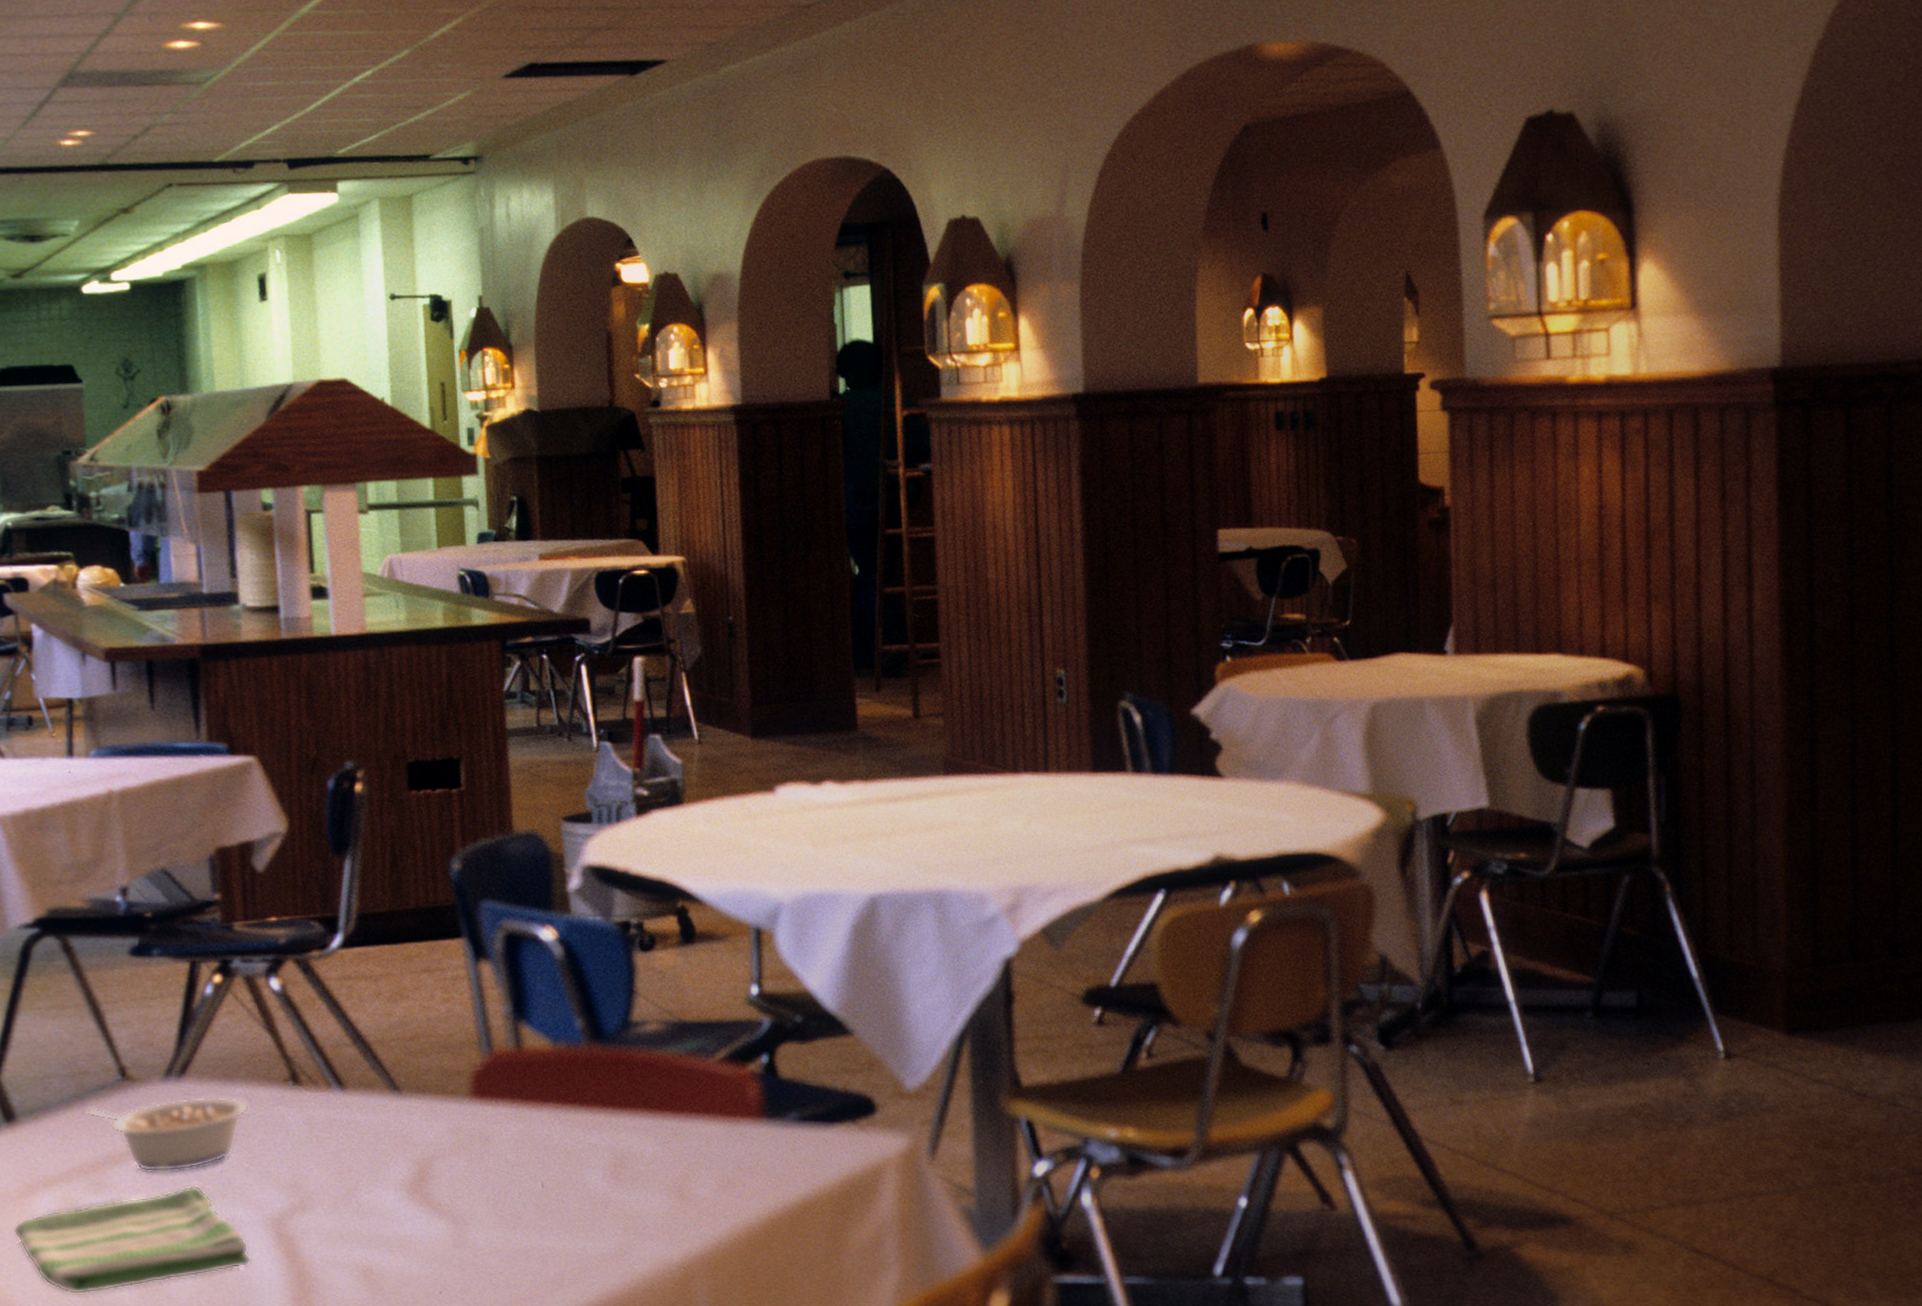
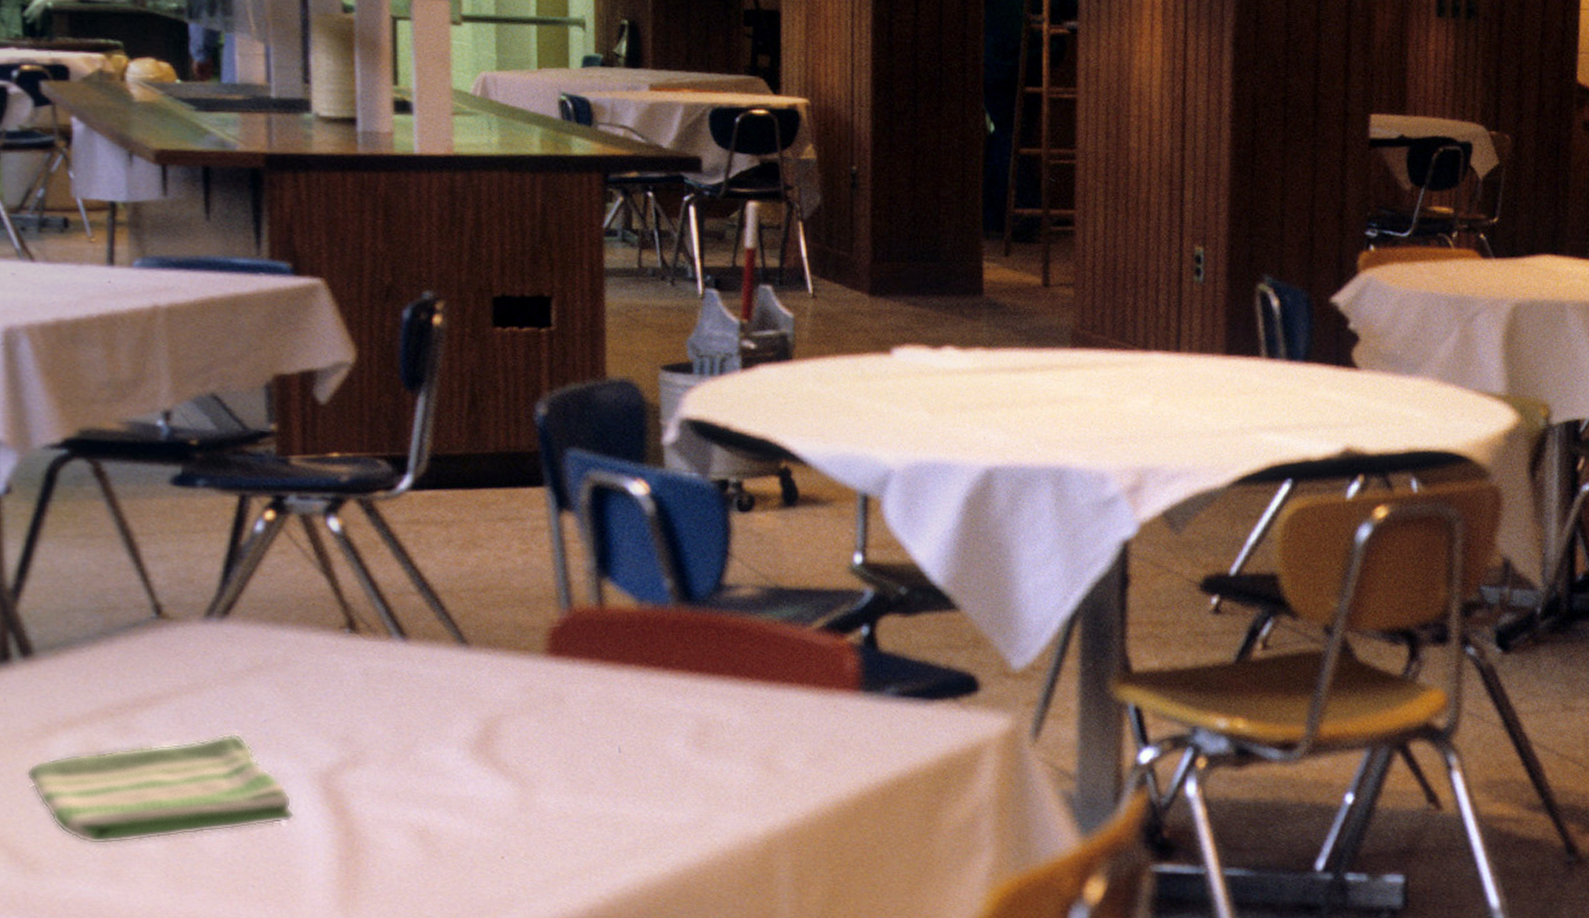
legume: present [87,1096,249,1172] -> none [115,640,299,718]

